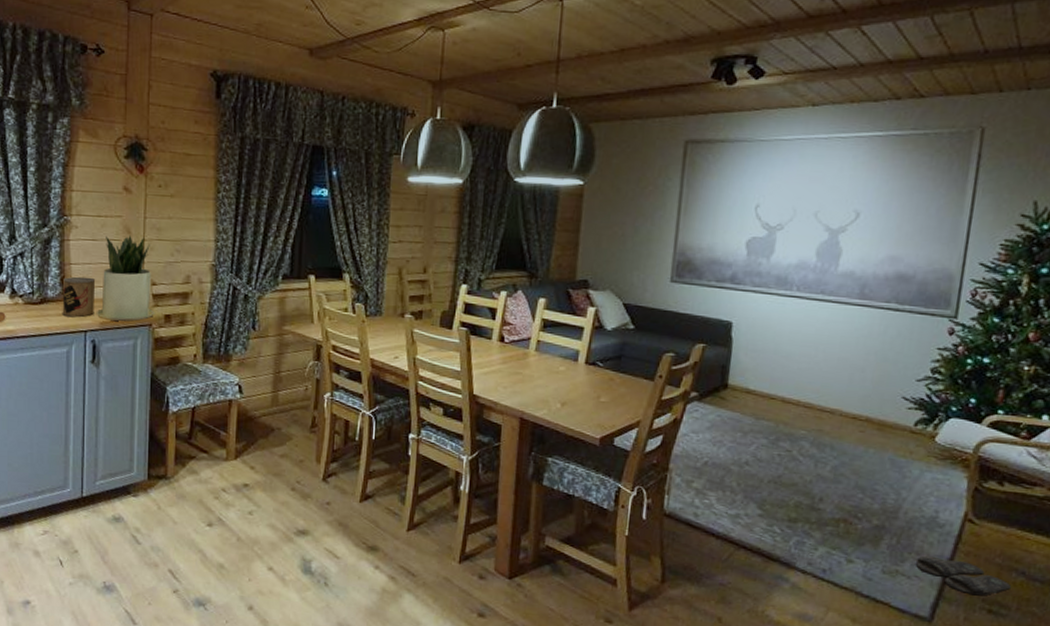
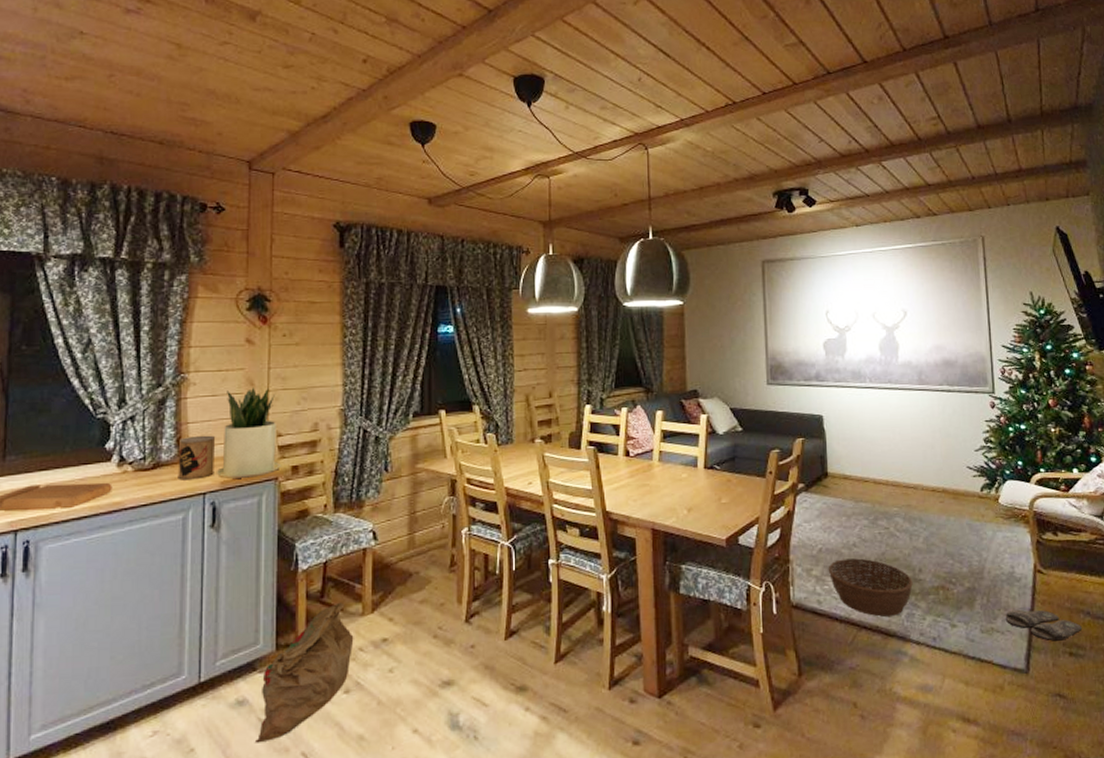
bag: none [129,445,218,556] -> present [256,602,354,743]
basket: none [711,475,810,541] -> present [828,558,913,617]

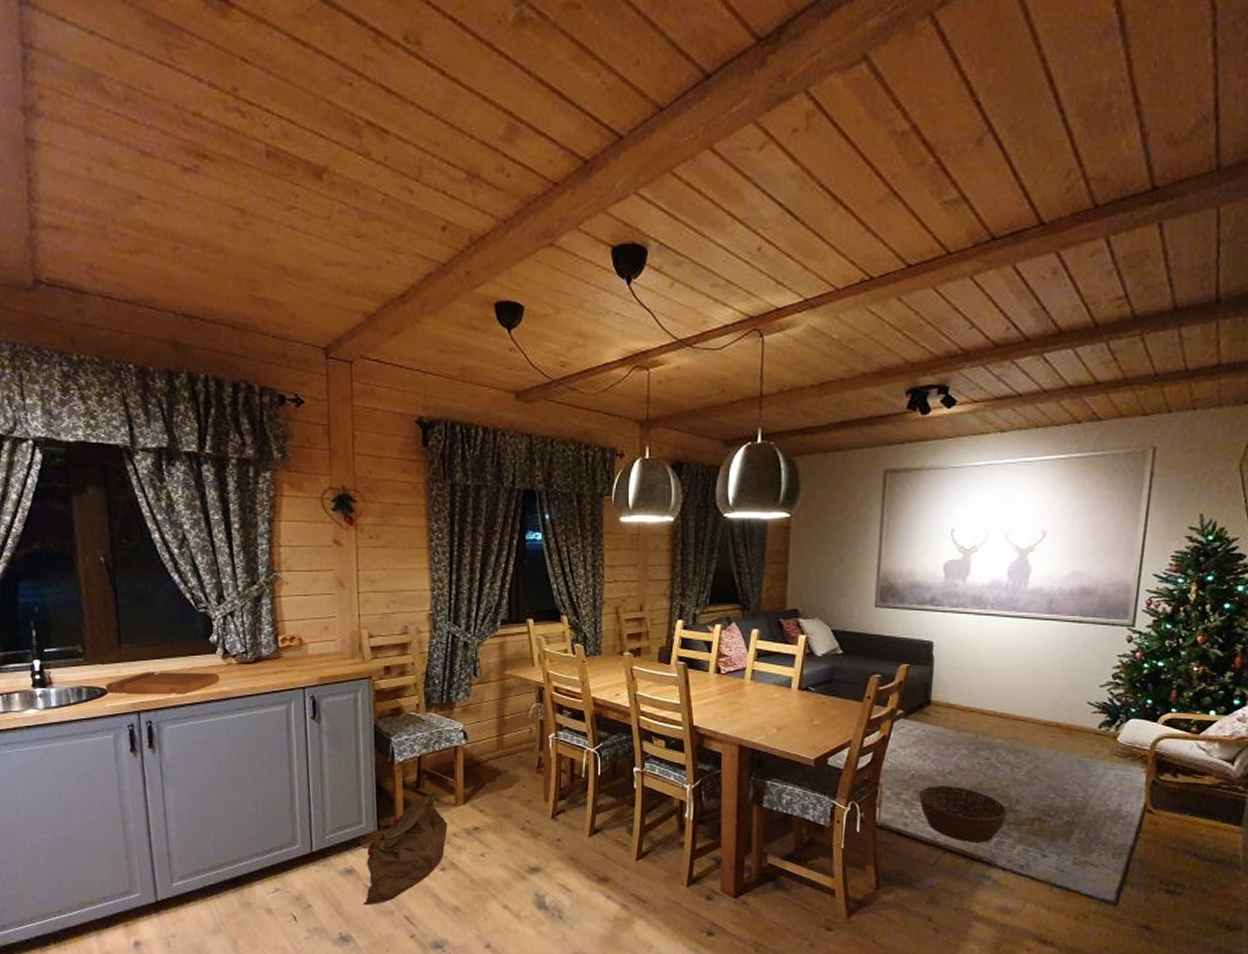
tin can: present [178,435,216,480] -> none [277,633,312,675]
planter: present [216,387,281,480] -> none [313,588,374,676]
slippers: present [1006,609,1082,641] -> none [1103,845,1185,878]

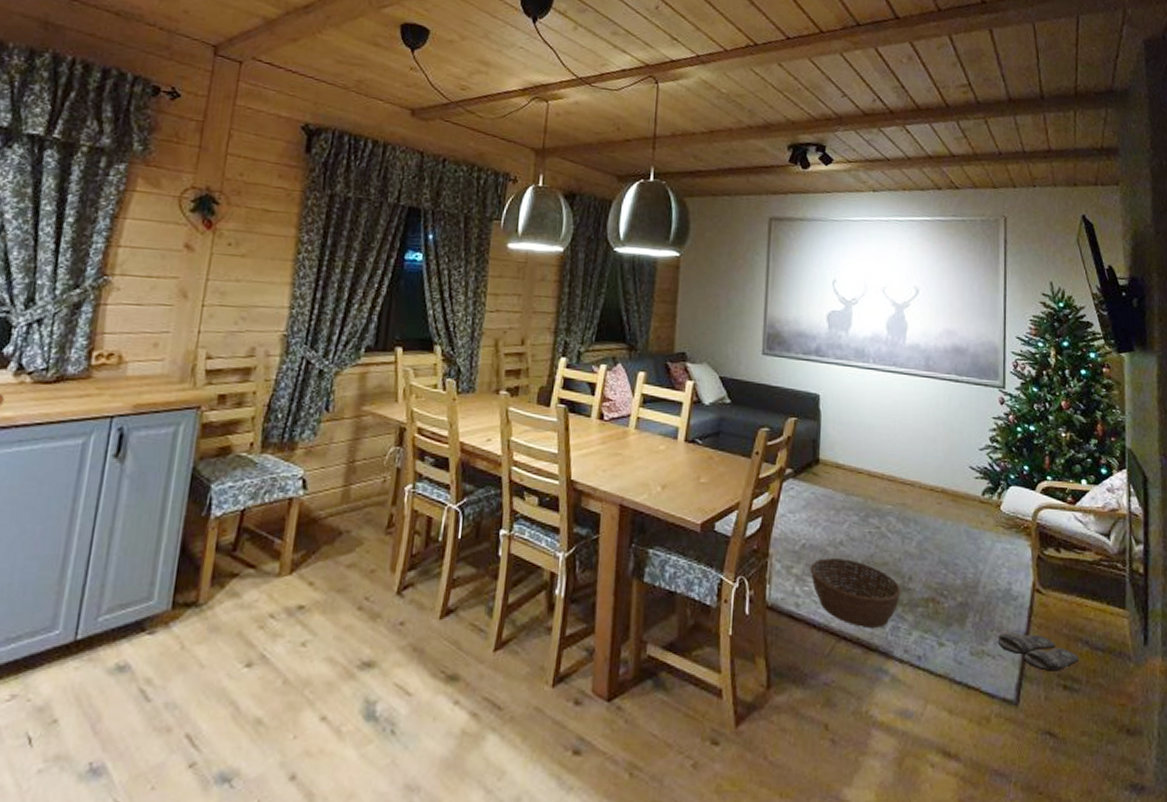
bag: present [364,793,448,905] -> none [133,558,266,719]
slippers: none [1103,845,1185,878] -> present [999,631,1079,671]

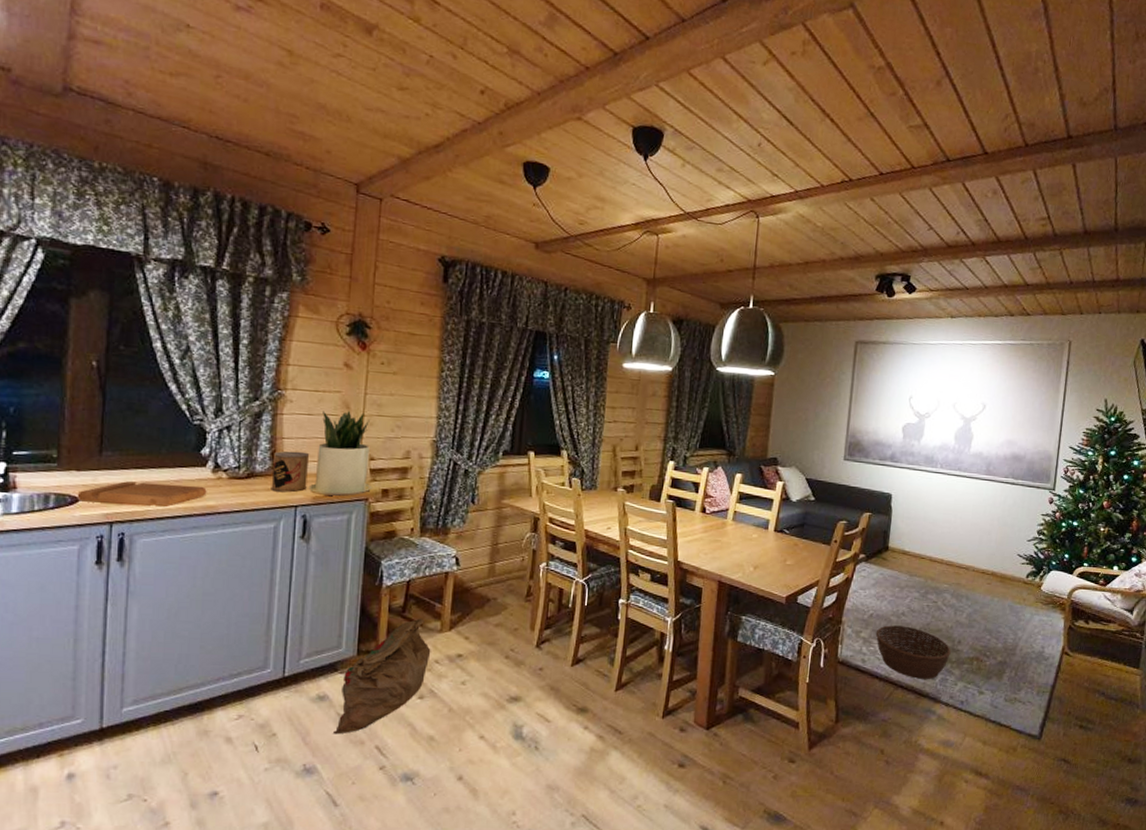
tin can: none [83,348,135,400] -> present [271,451,310,493]
planter: none [129,299,210,405] -> present [308,410,372,497]
bag: none [133,558,266,719] -> present [334,618,431,735]
slippers: present [999,631,1079,671] -> none [1029,684,1095,715]

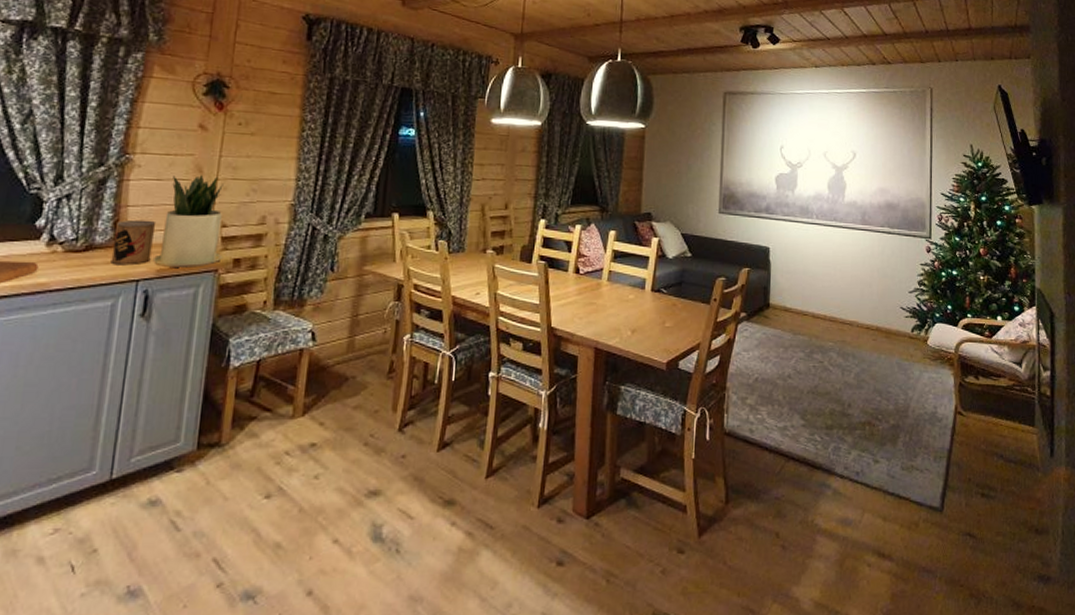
bag: present [334,618,431,735] -> none [165,403,281,547]
basket: present [875,625,951,679] -> none [762,390,842,449]

